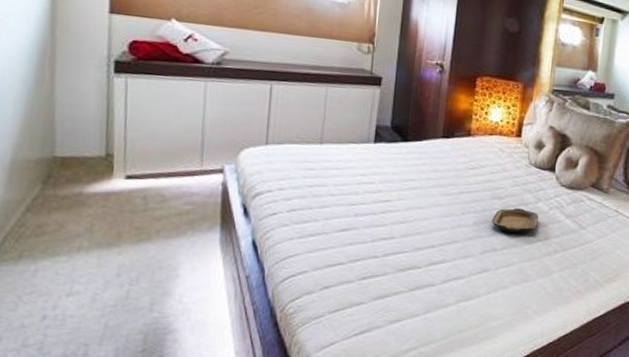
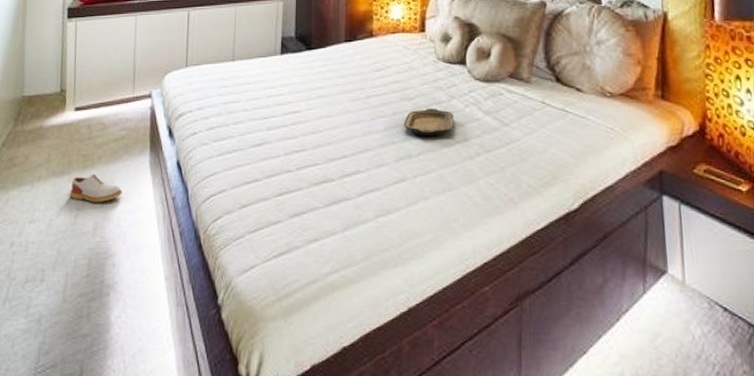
shoe: none [119,248,186,278] -> present [69,174,122,203]

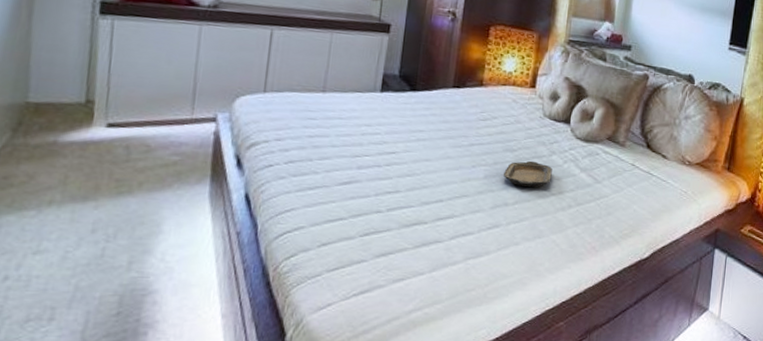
shoe: present [69,174,122,203] -> none [95,201,171,235]

